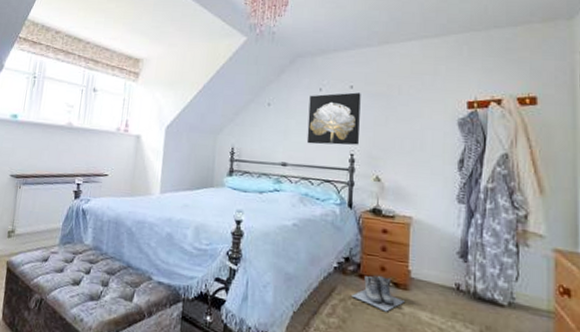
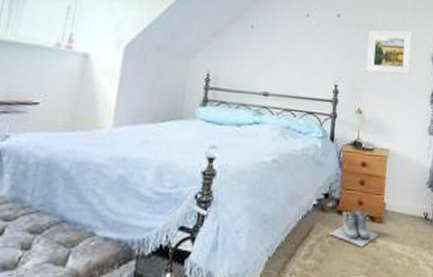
wall art: present [306,92,361,145] -> none [291,20,347,76]
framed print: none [383,97,434,142] -> present [366,30,413,75]

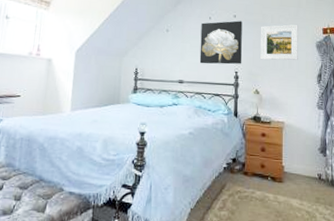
wall art: none [291,20,347,76] -> present [199,21,242,65]
boots: present [329,211,379,247] -> none [238,172,280,202]

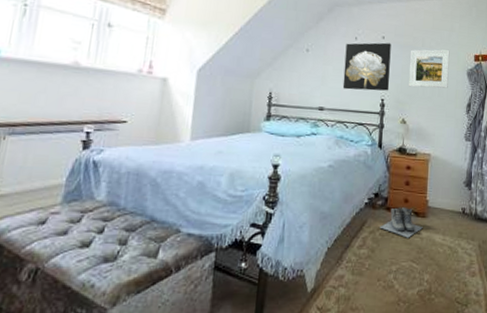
boots: none [238,172,280,202] -> present [380,207,423,238]

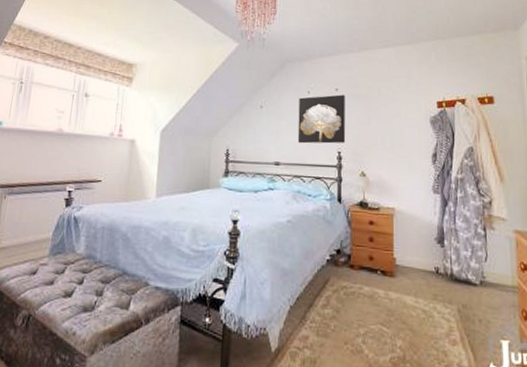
boots: present [380,207,423,238] -> none [344,265,391,299]
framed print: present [409,49,450,89] -> none [366,98,410,139]

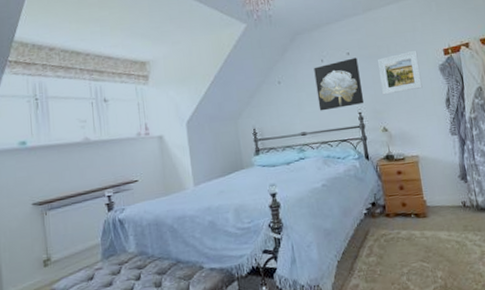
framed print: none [366,98,410,139] -> present [378,51,423,95]

